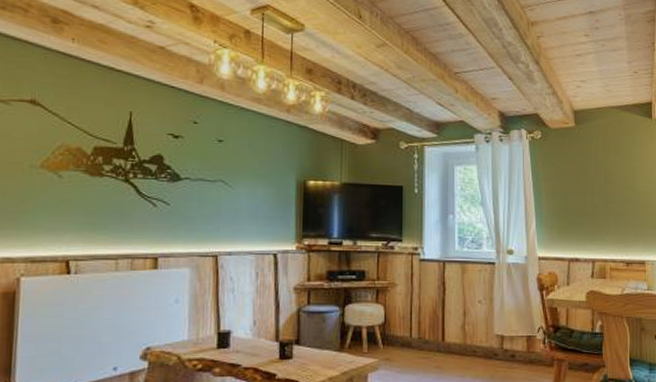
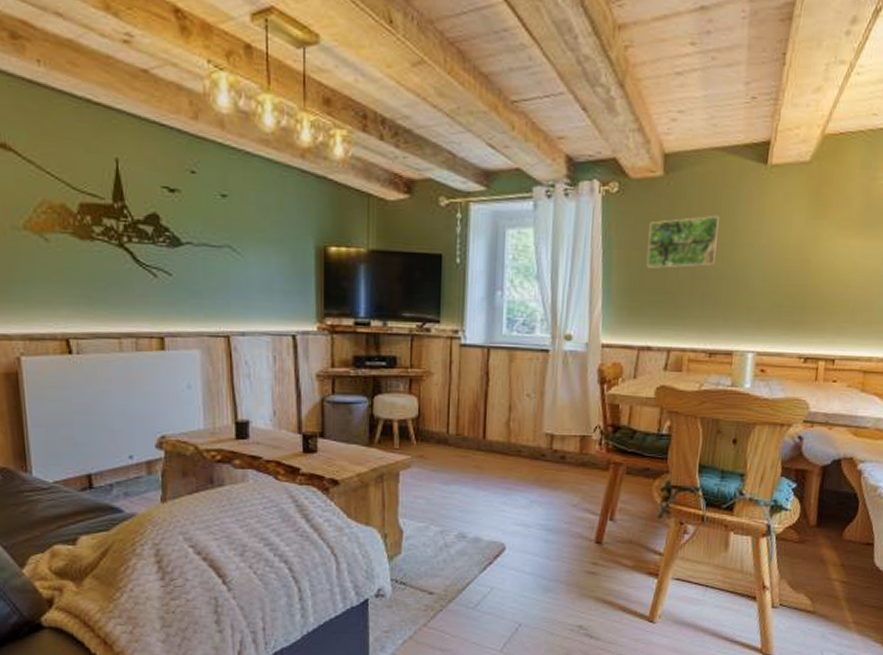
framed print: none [568,156,622,197] -> present [646,216,719,269]

